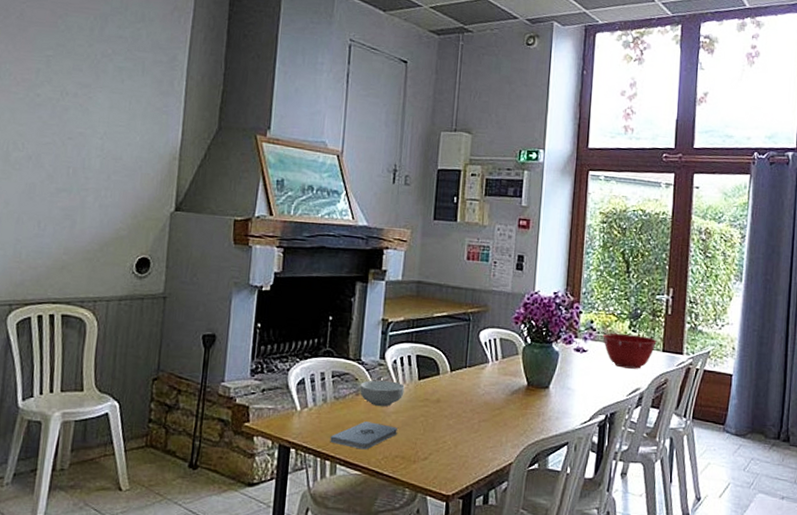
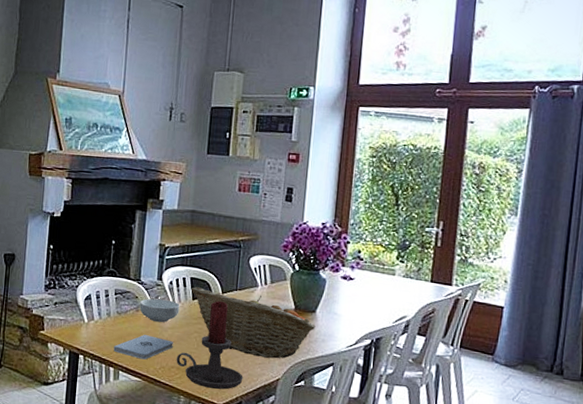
candle holder: none [401,380,474,479] -> present [176,301,243,390]
fruit basket: none [416,365,549,441] -> present [191,287,316,359]
mixing bowl: present [603,333,657,369] -> none [370,263,425,298]

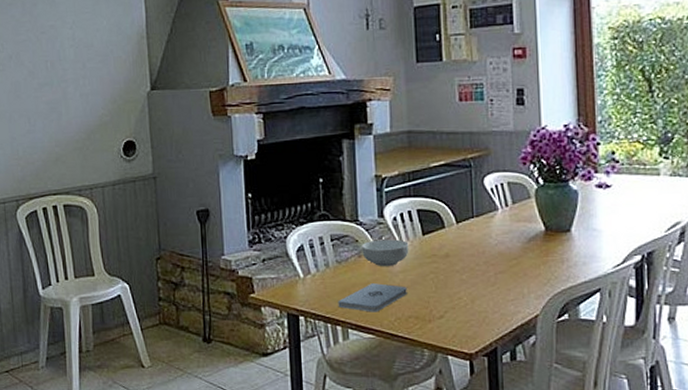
candle holder: present [176,301,243,390] -> none [413,232,495,337]
fruit basket: present [191,287,316,359] -> none [419,219,573,292]

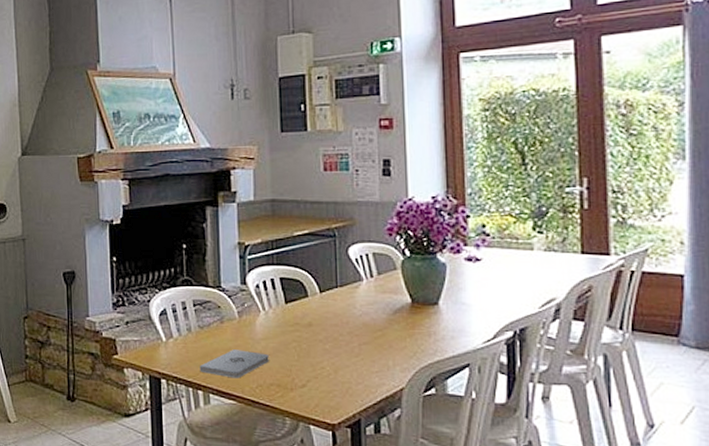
cereal bowl: present [362,239,409,267] -> none [224,306,272,334]

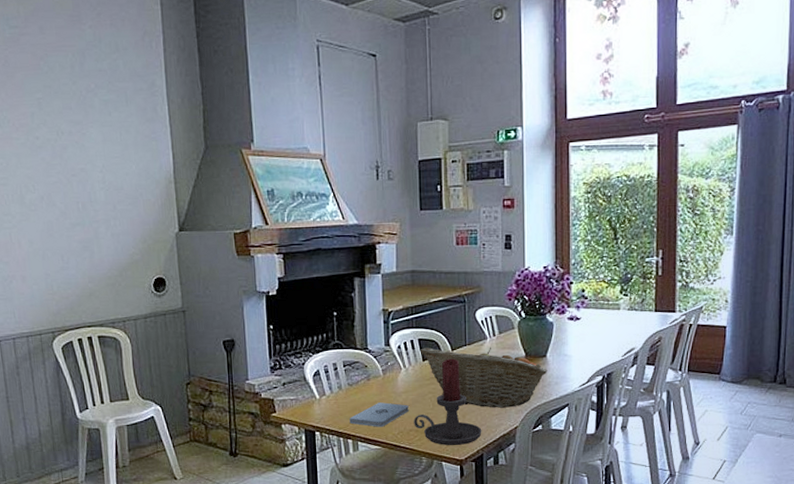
candle holder: none [275,302,359,407] -> present [414,358,482,446]
fruit basket: none [282,288,441,364] -> present [420,347,548,408]

